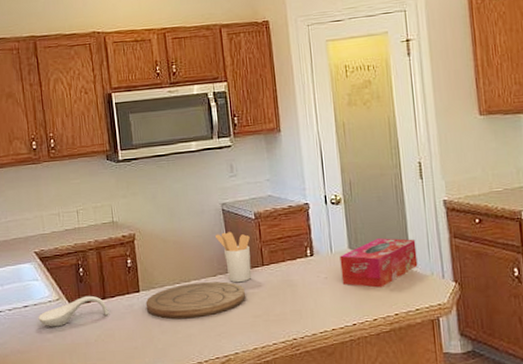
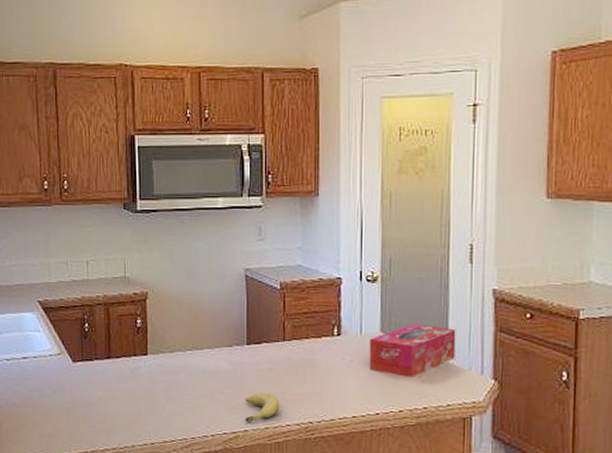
spoon rest: present [38,295,109,327] -> none [37,353,113,383]
cutting board: present [145,281,246,320] -> none [153,351,261,389]
utensil holder: present [215,232,252,283] -> none [235,300,272,356]
fruit: none [233,316,266,346] -> present [245,393,280,423]

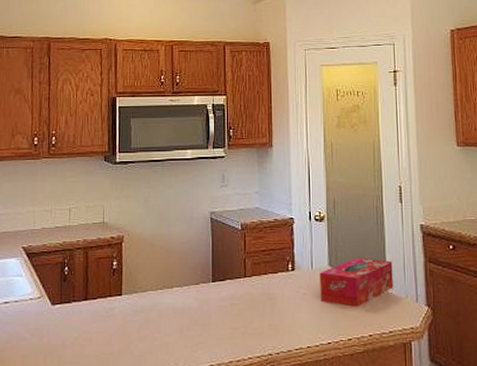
fruit: present [245,393,280,423] -> none [210,328,243,358]

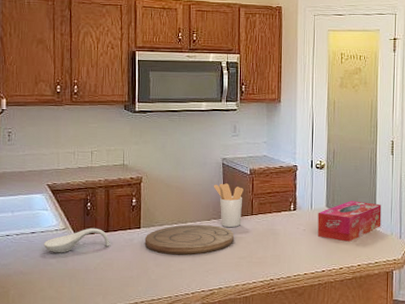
spoon rest: none [17,295,89,326] -> present [43,228,110,253]
cutting board: none [126,289,225,326] -> present [144,224,234,255]
utensil holder: none [202,241,235,293] -> present [214,183,243,228]

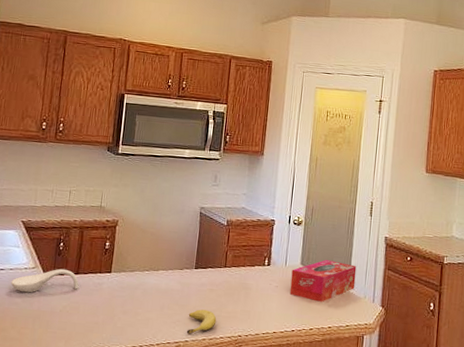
cutting board: present [144,224,234,255] -> none [113,272,205,305]
utensil holder: present [214,183,243,228] -> none [189,232,219,279]
fruit: none [219,257,248,282] -> present [186,309,217,335]

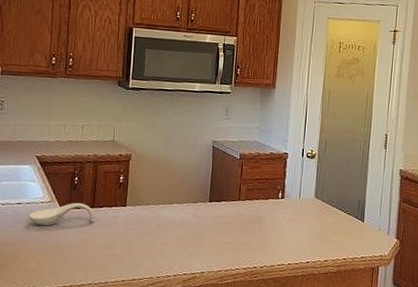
fruit: present [186,309,217,335] -> none [202,241,232,266]
tissue box: present [289,260,357,302] -> none [304,192,371,234]

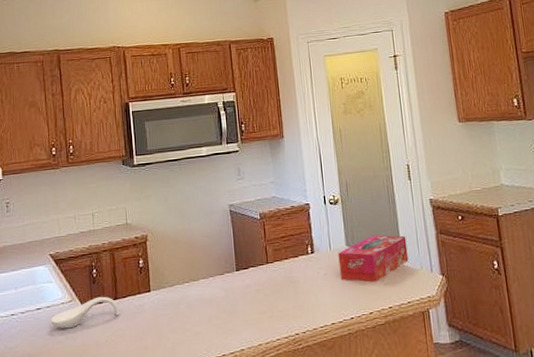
tissue box: none [304,192,371,234] -> present [338,235,409,282]

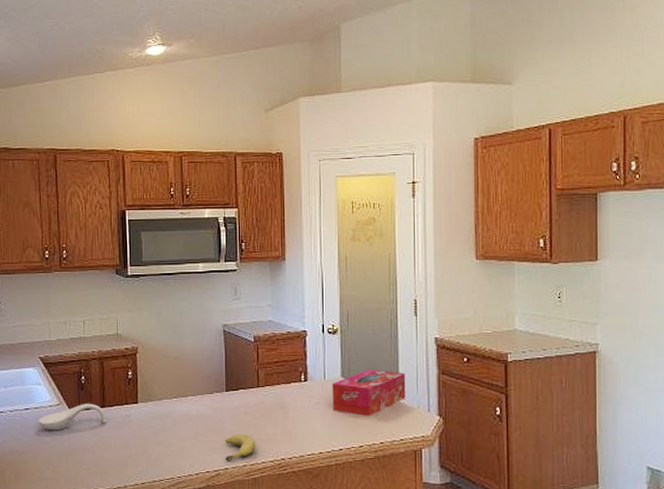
fruit: none [239,312,270,343] -> present [225,434,256,462]

